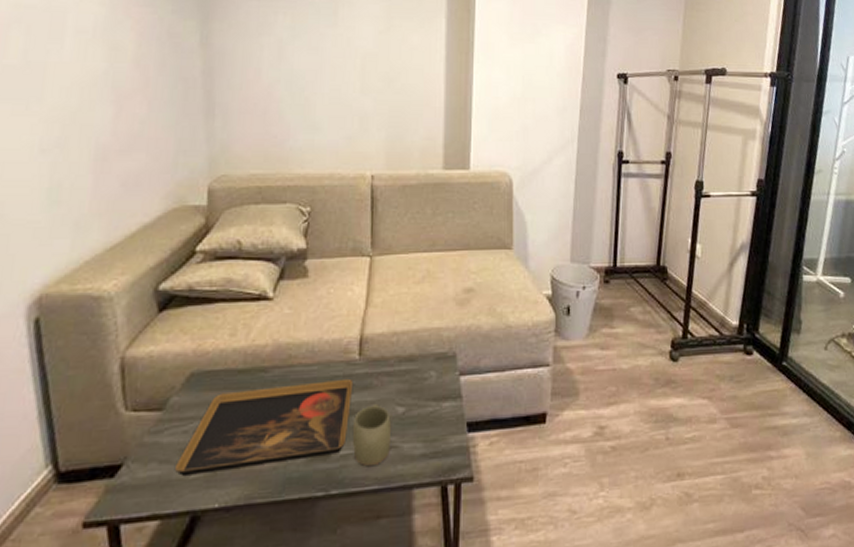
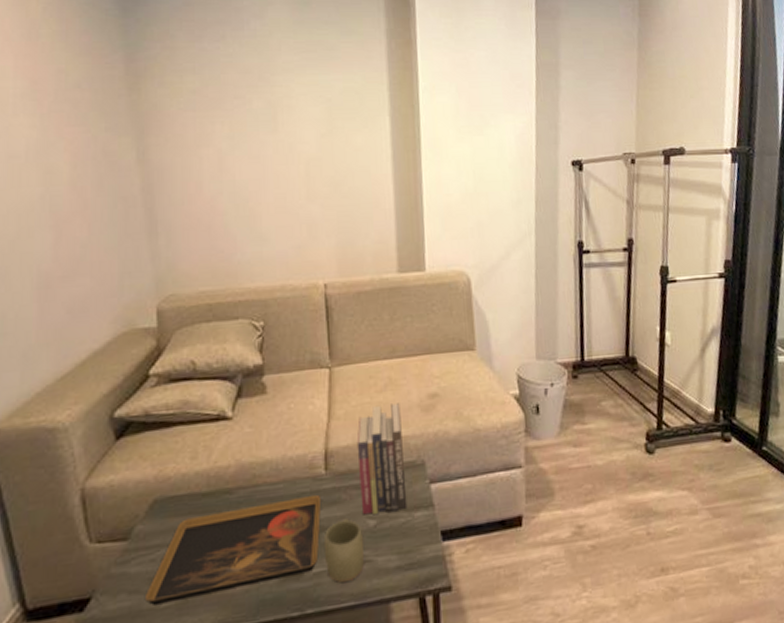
books: none [391,295,437,403] -> present [356,403,408,516]

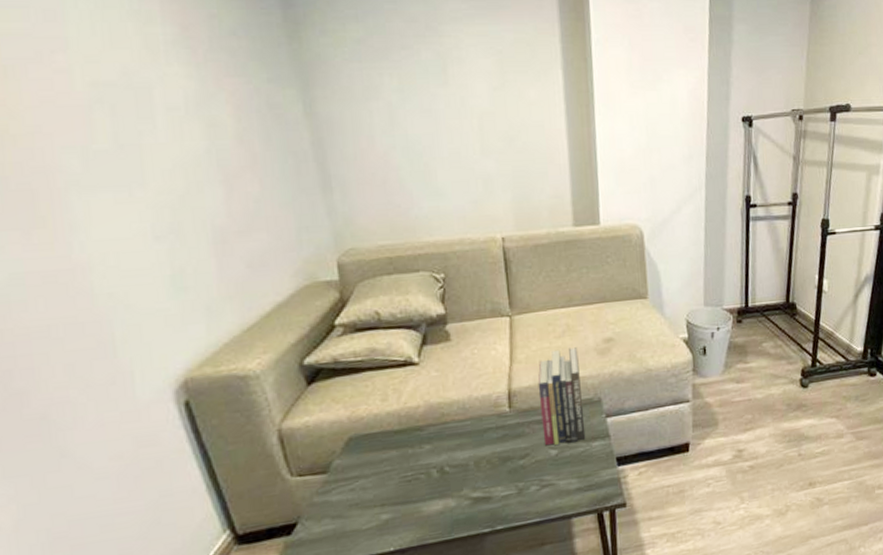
decorative tray: present [144,494,322,605] -> none [347,429,507,527]
mug: present [323,519,365,582] -> none [510,449,548,503]

